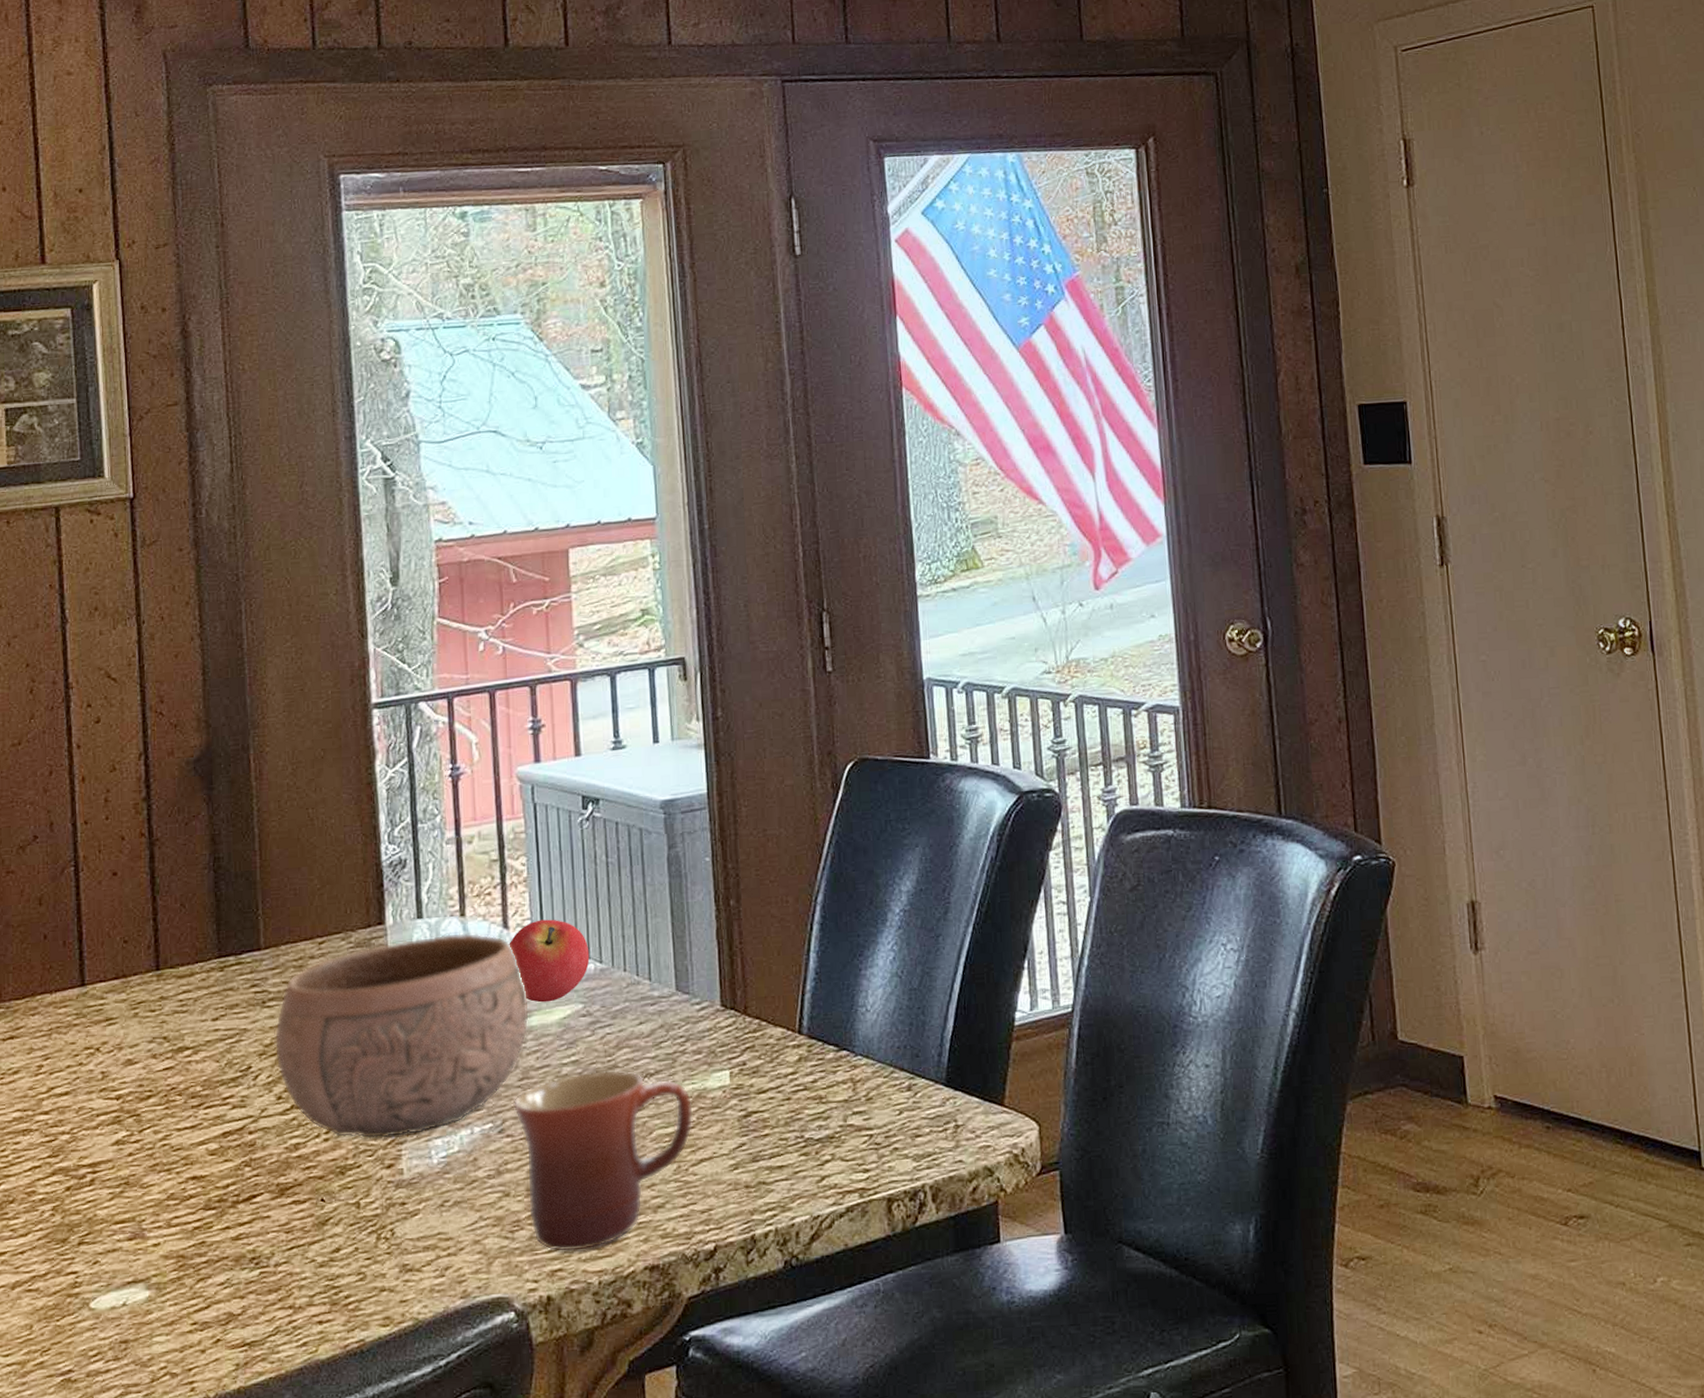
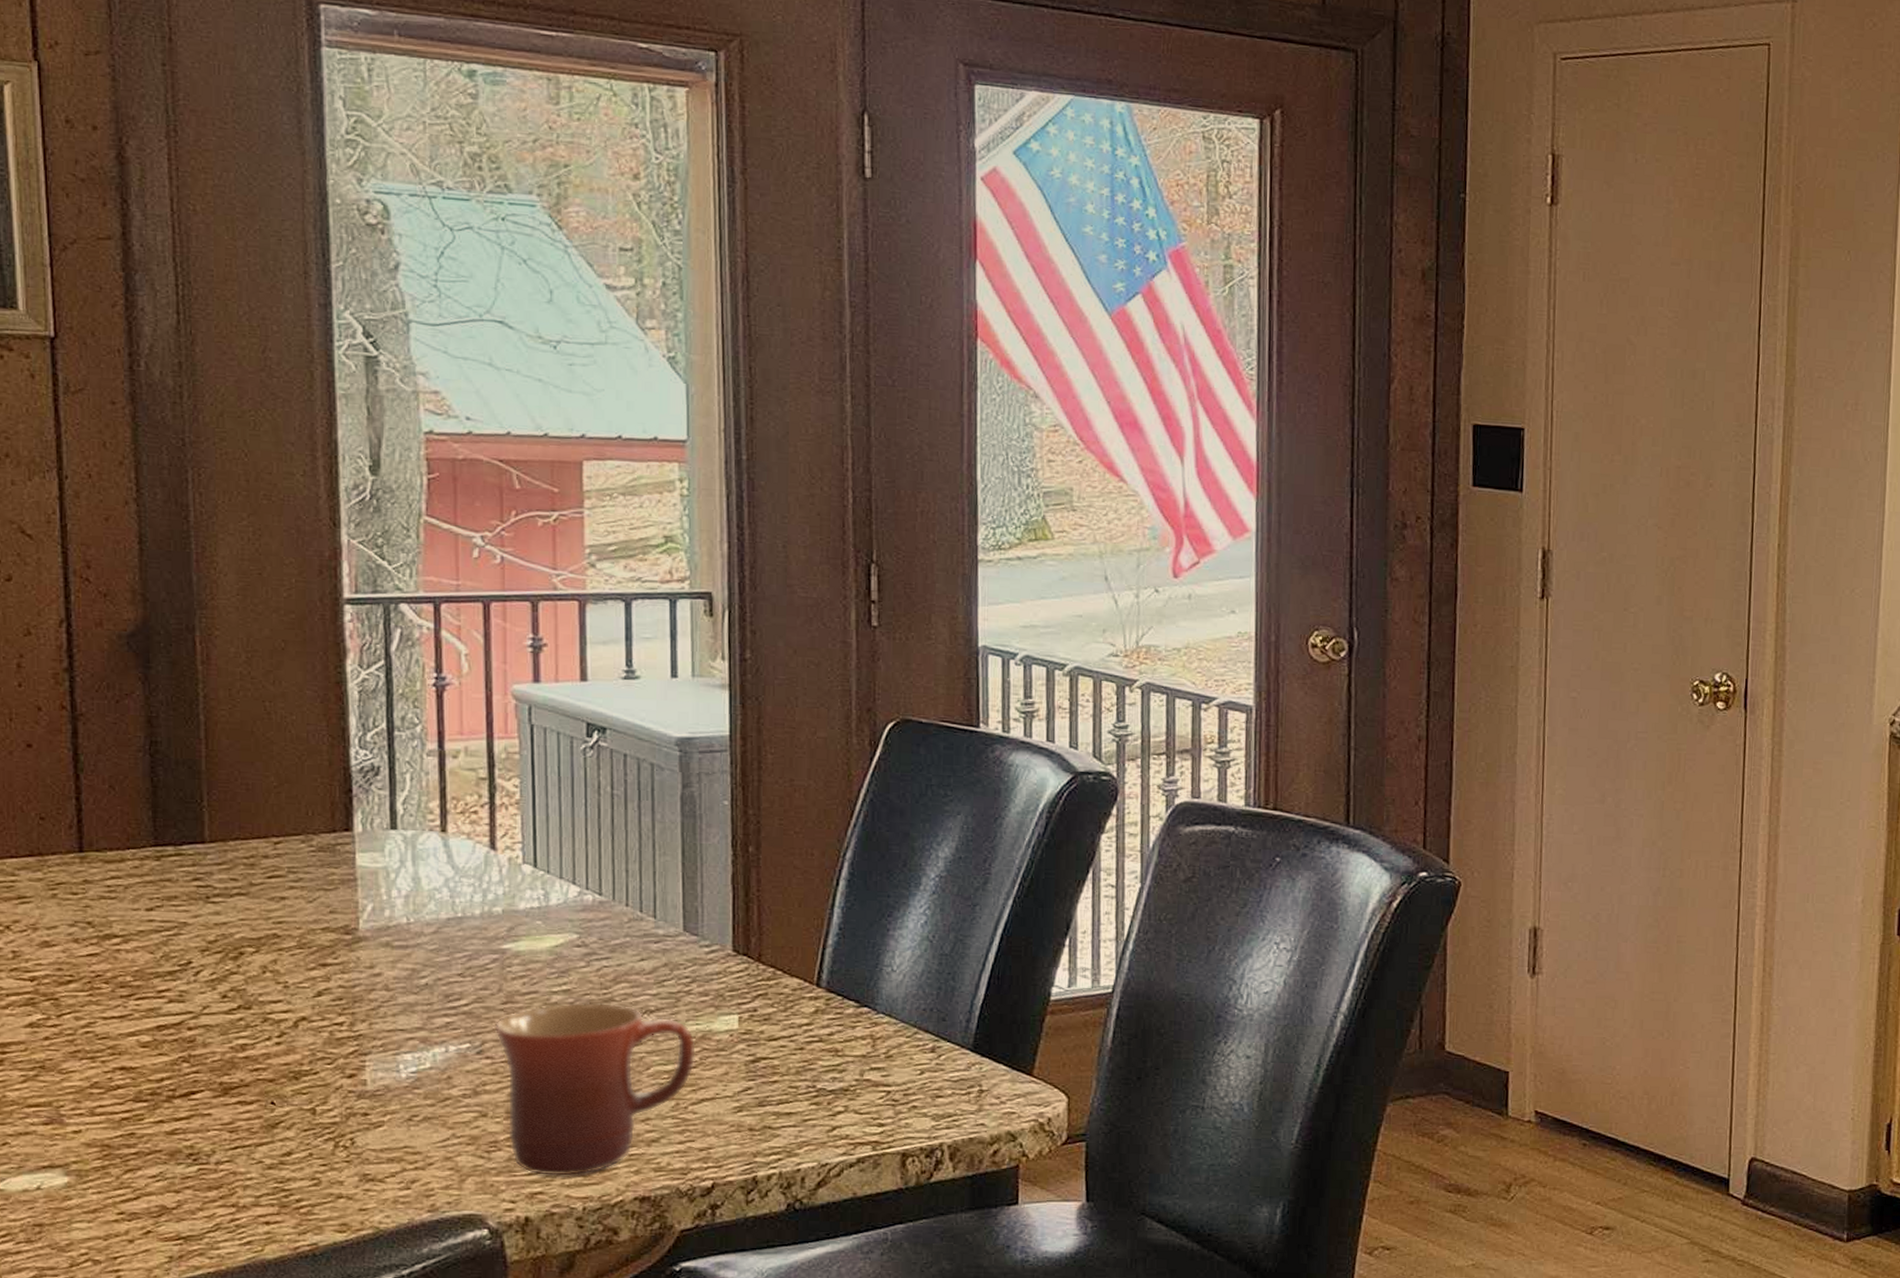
bowl: present [274,933,530,1139] -> none [219,848,517,1048]
fruit: present [509,919,590,1003] -> none [496,844,588,929]

